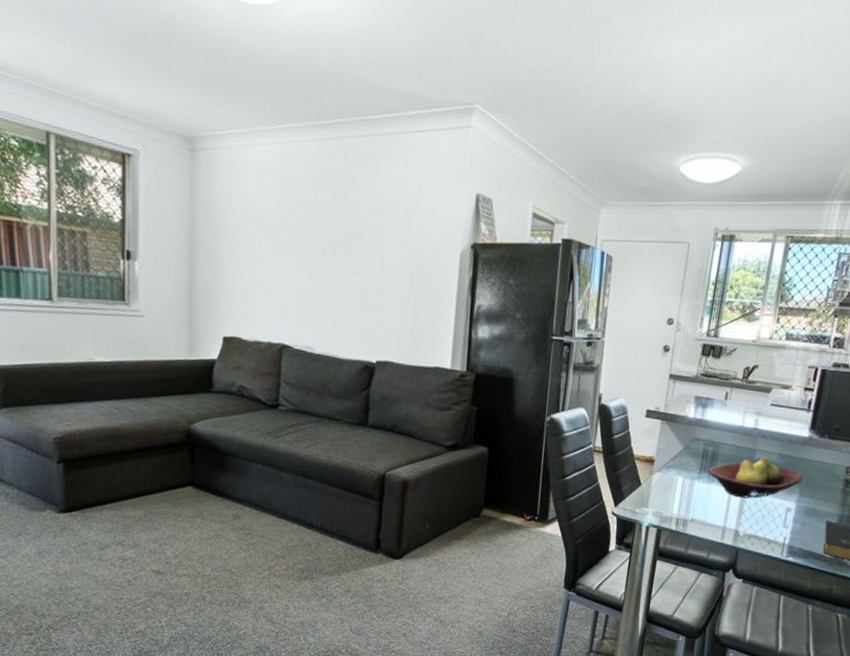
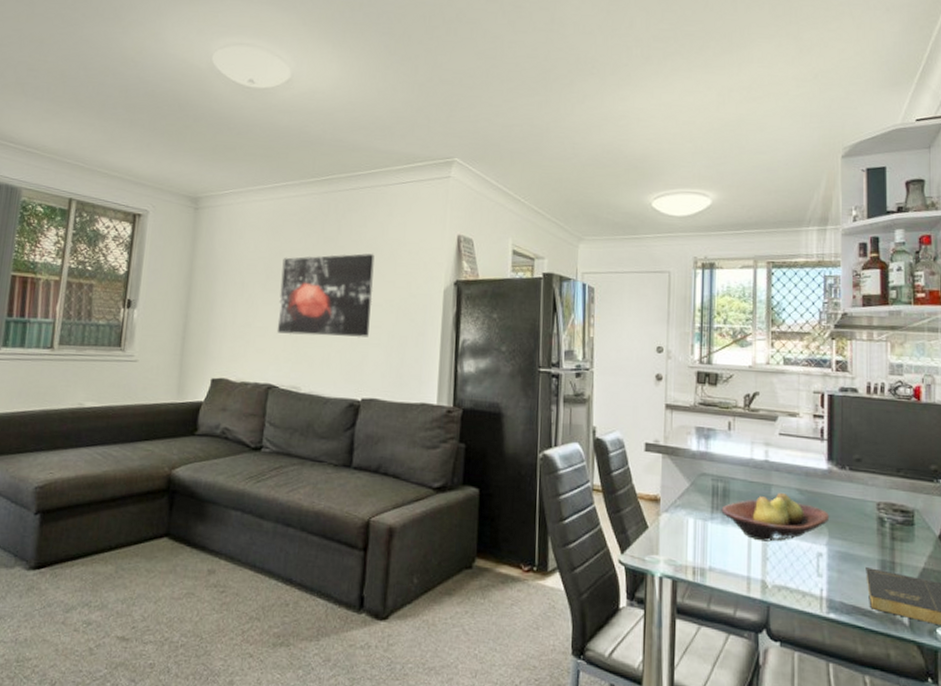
wall art: none [288,210,389,300] -> present [277,253,375,338]

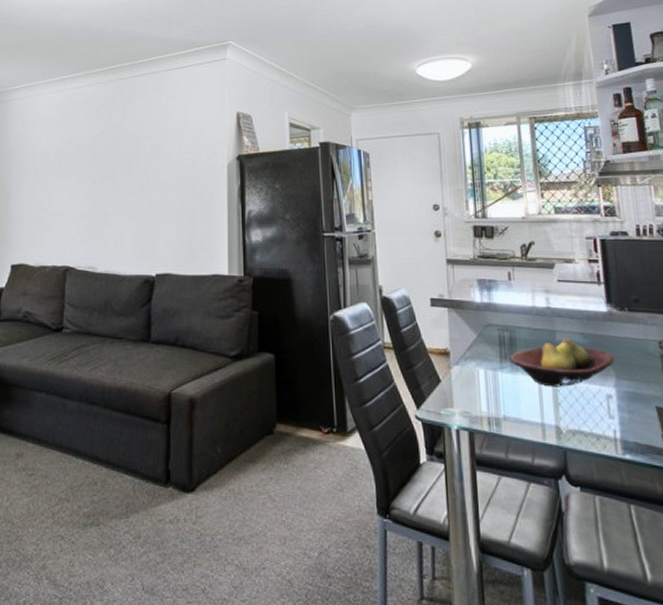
wall art: present [277,253,375,338] -> none [71,136,161,218]

